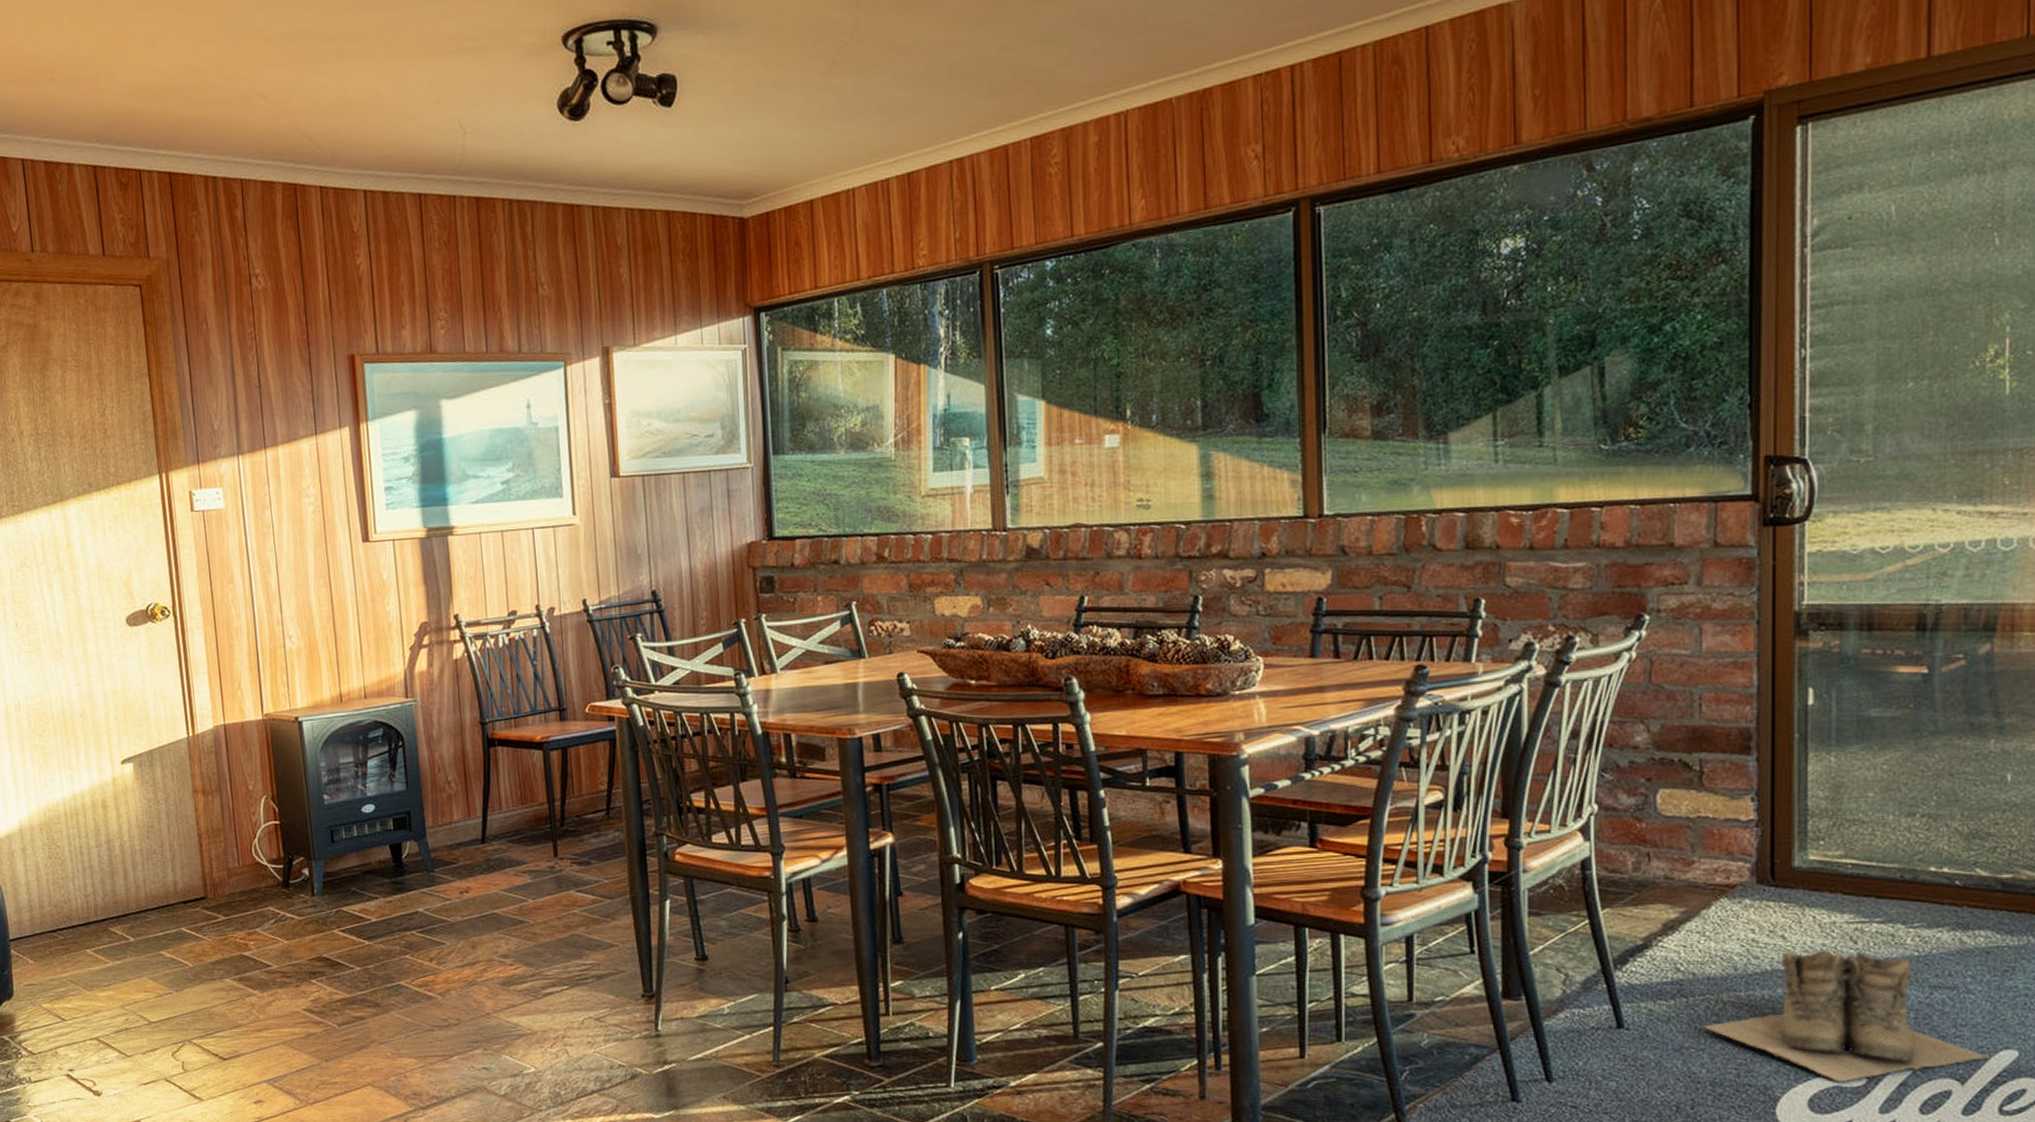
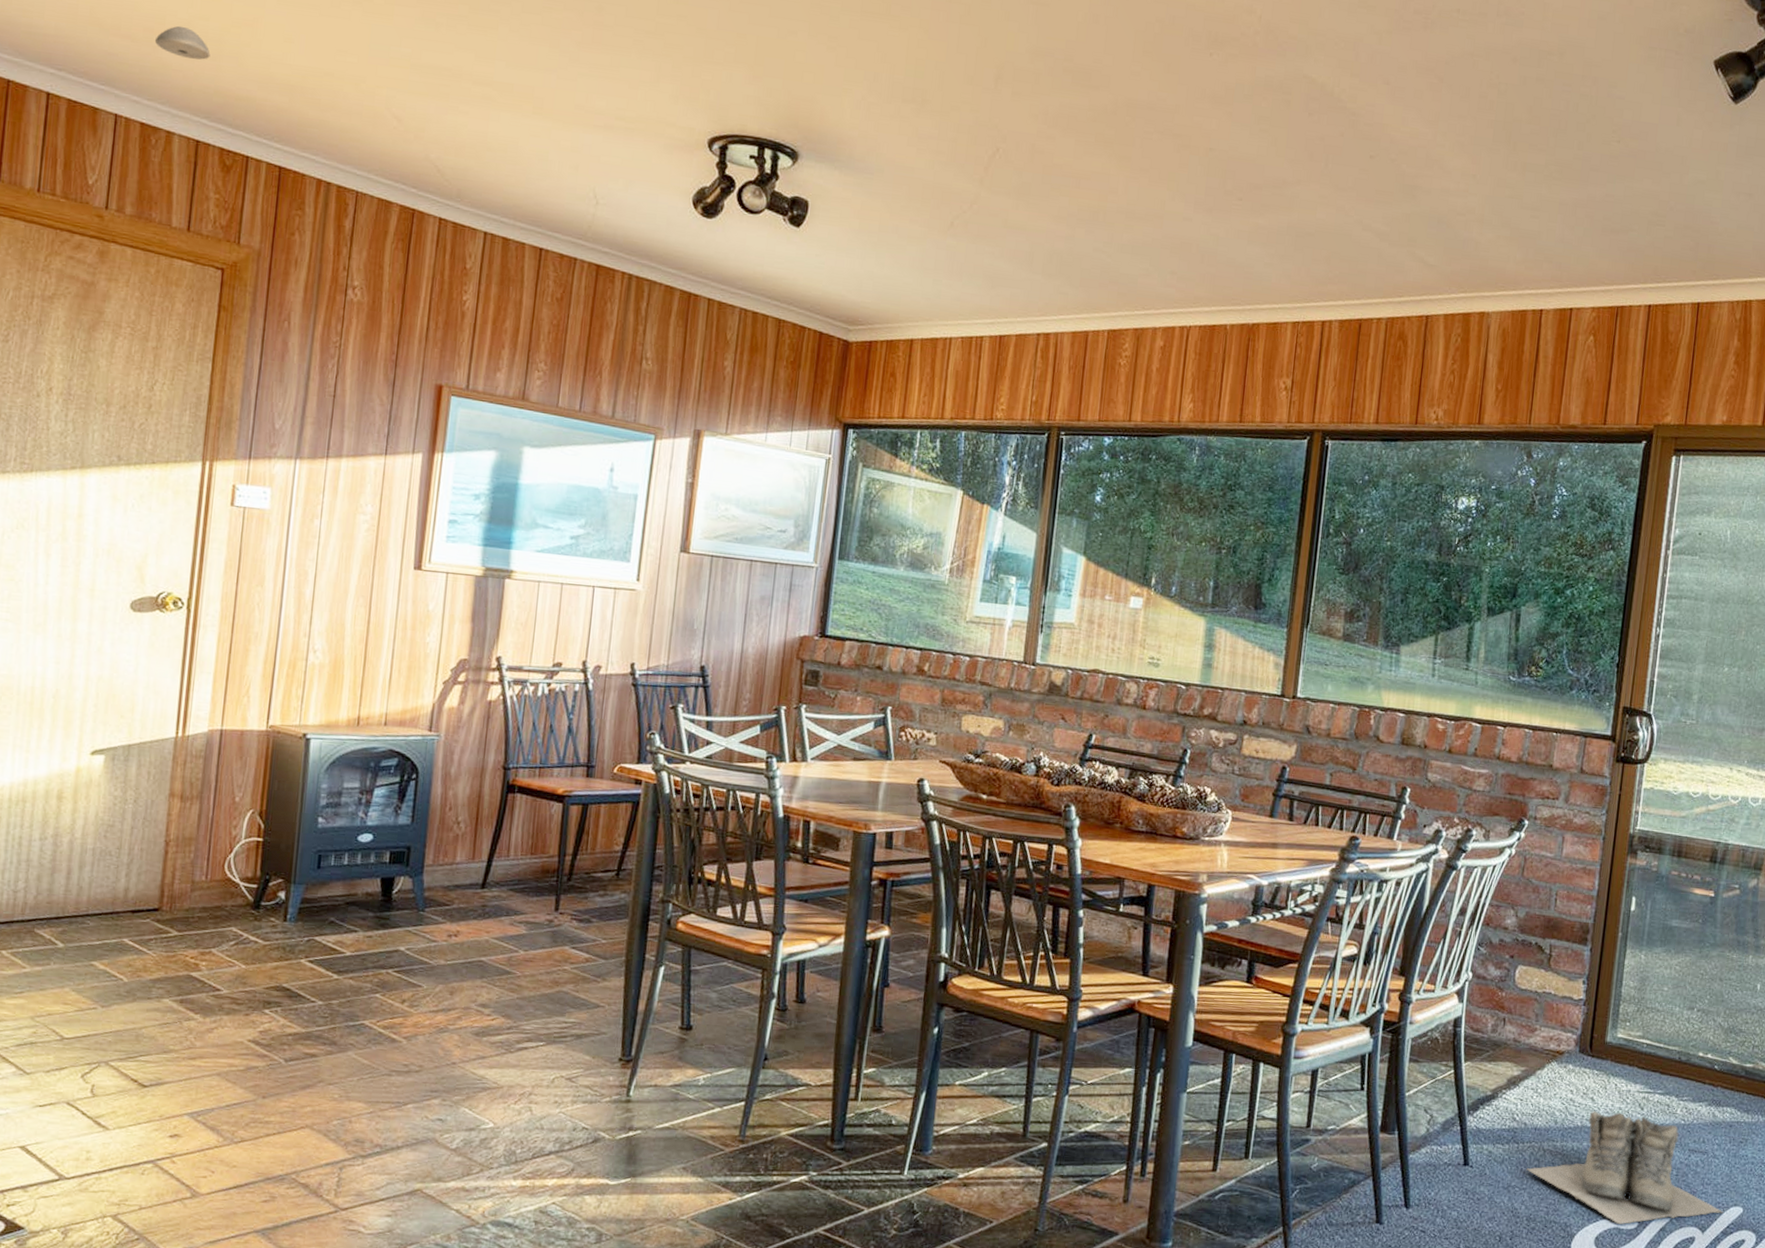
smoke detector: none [39,57,89,88] -> present [154,25,211,60]

